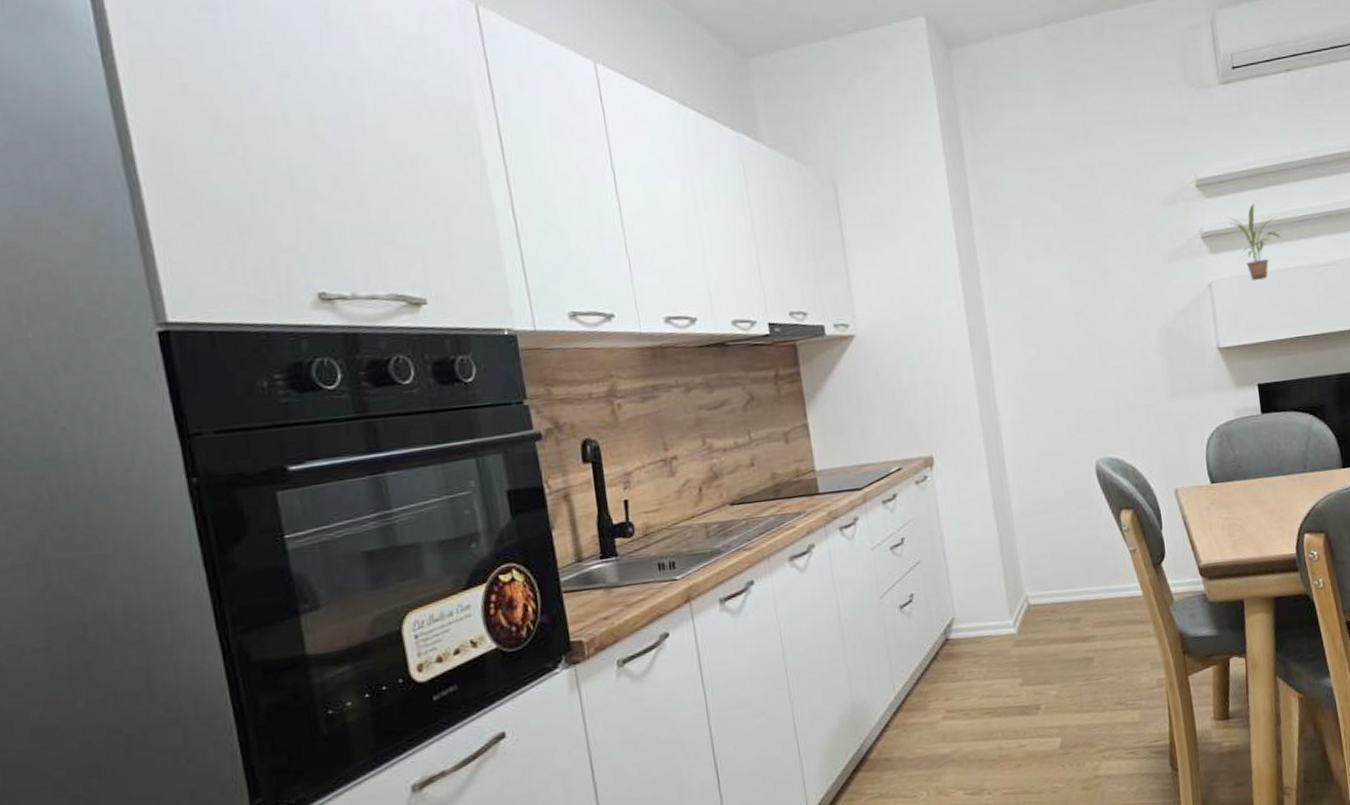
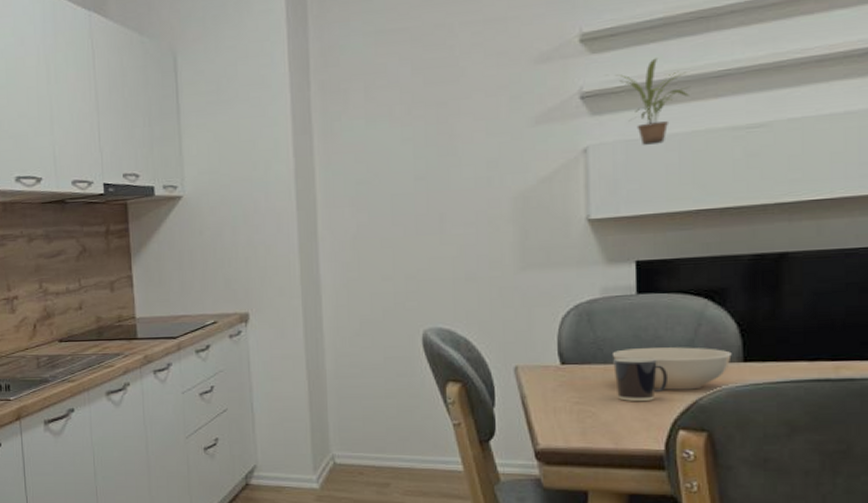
bowl: none [1248,458,1334,499] -> present [611,347,732,390]
mug: none [1250,470,1292,512] -> present [613,357,669,402]

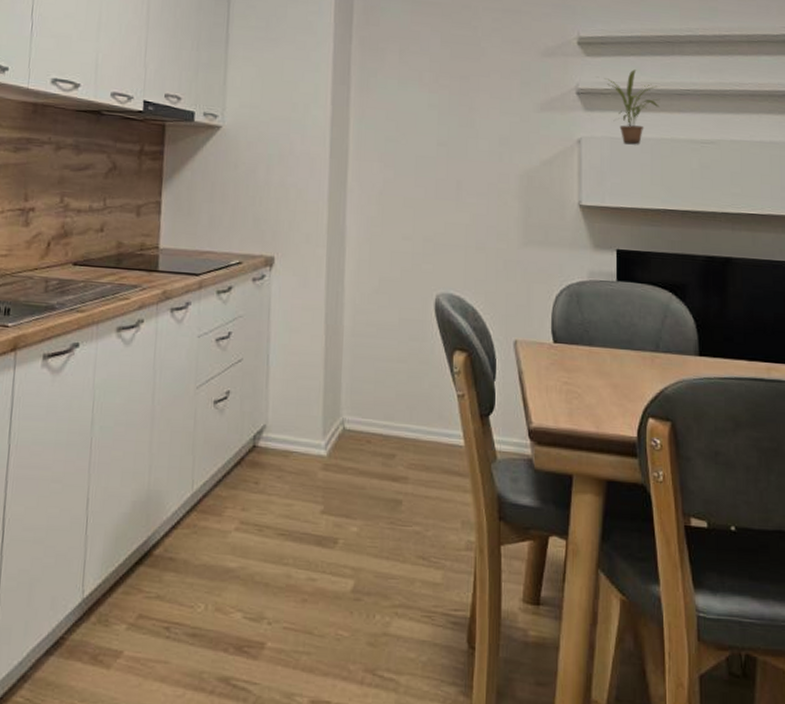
bowl: present [611,347,732,390] -> none [596,333,690,379]
mug: present [613,357,669,402] -> none [597,341,641,387]

